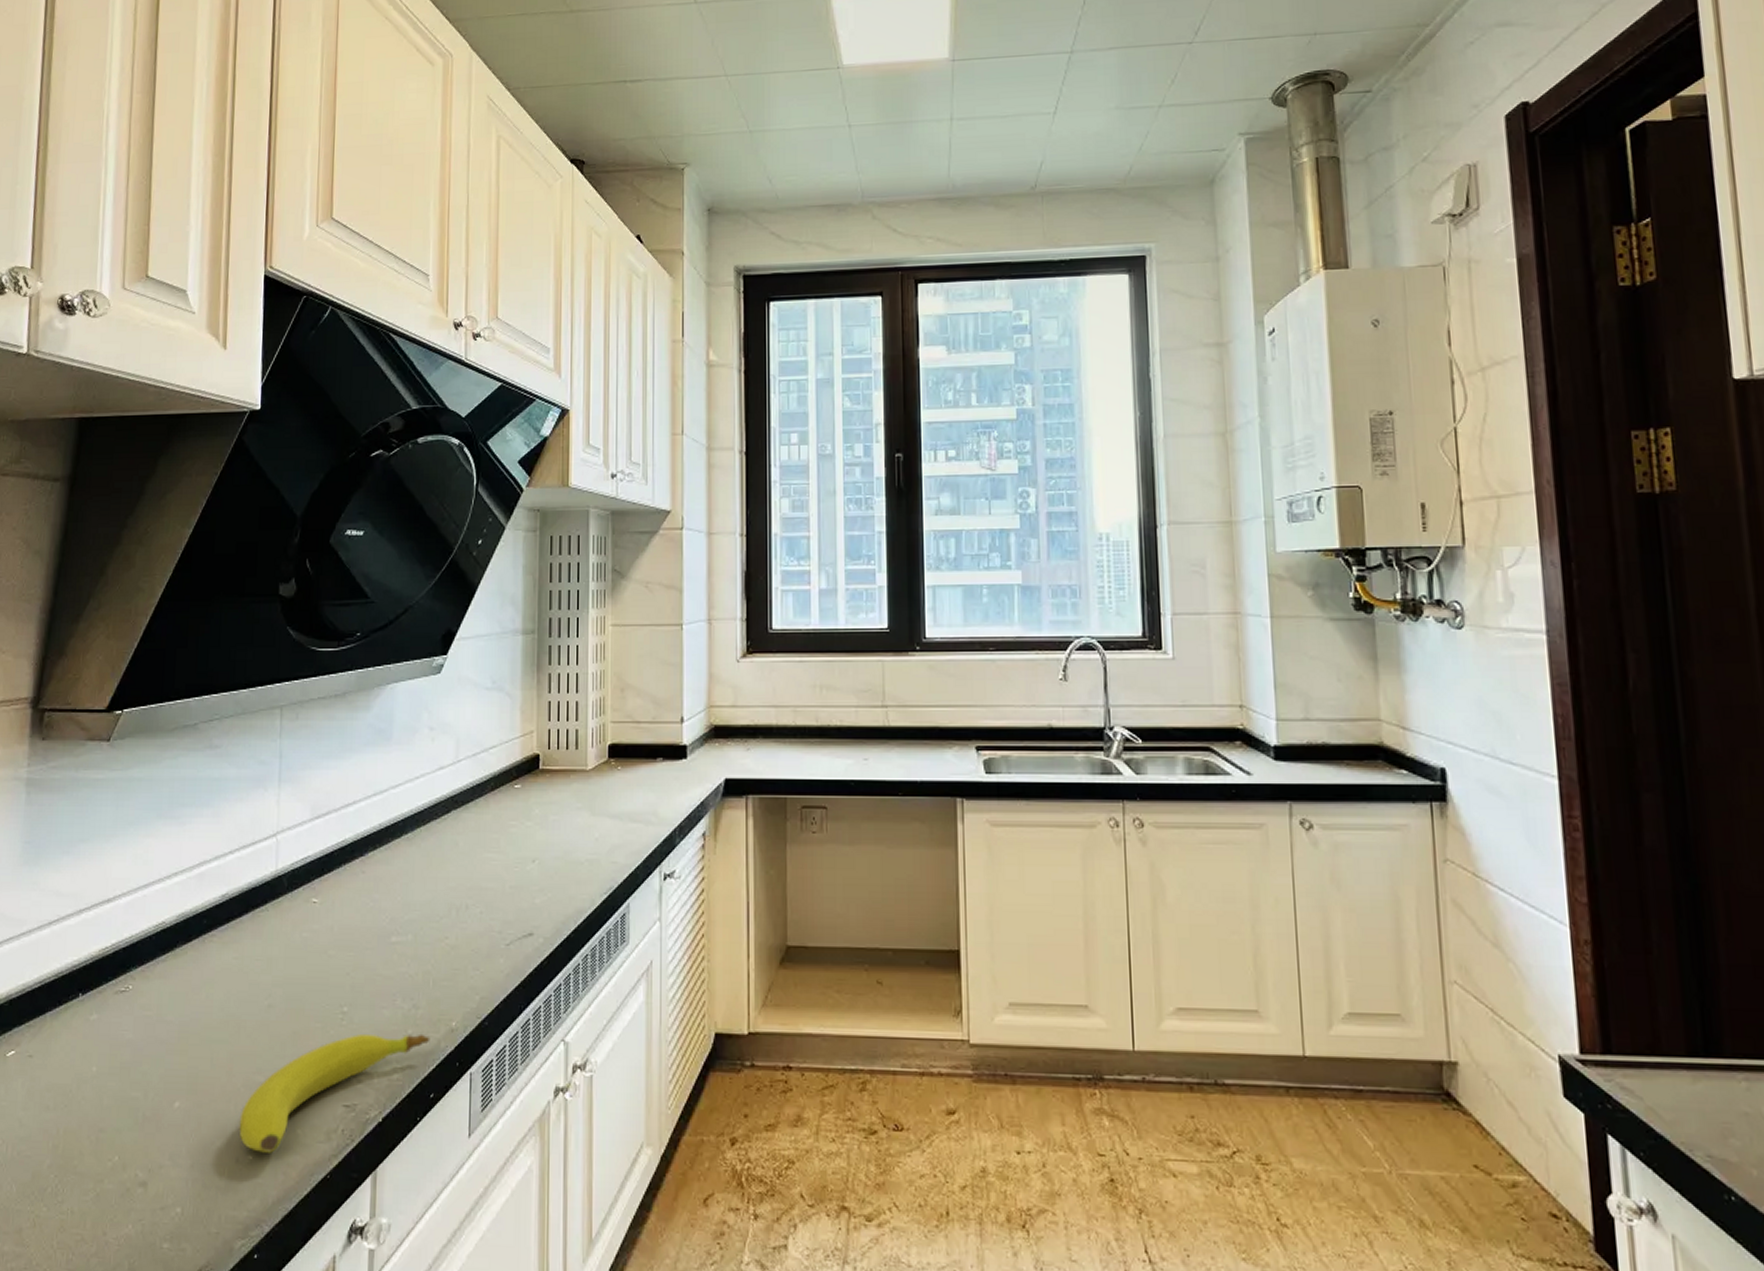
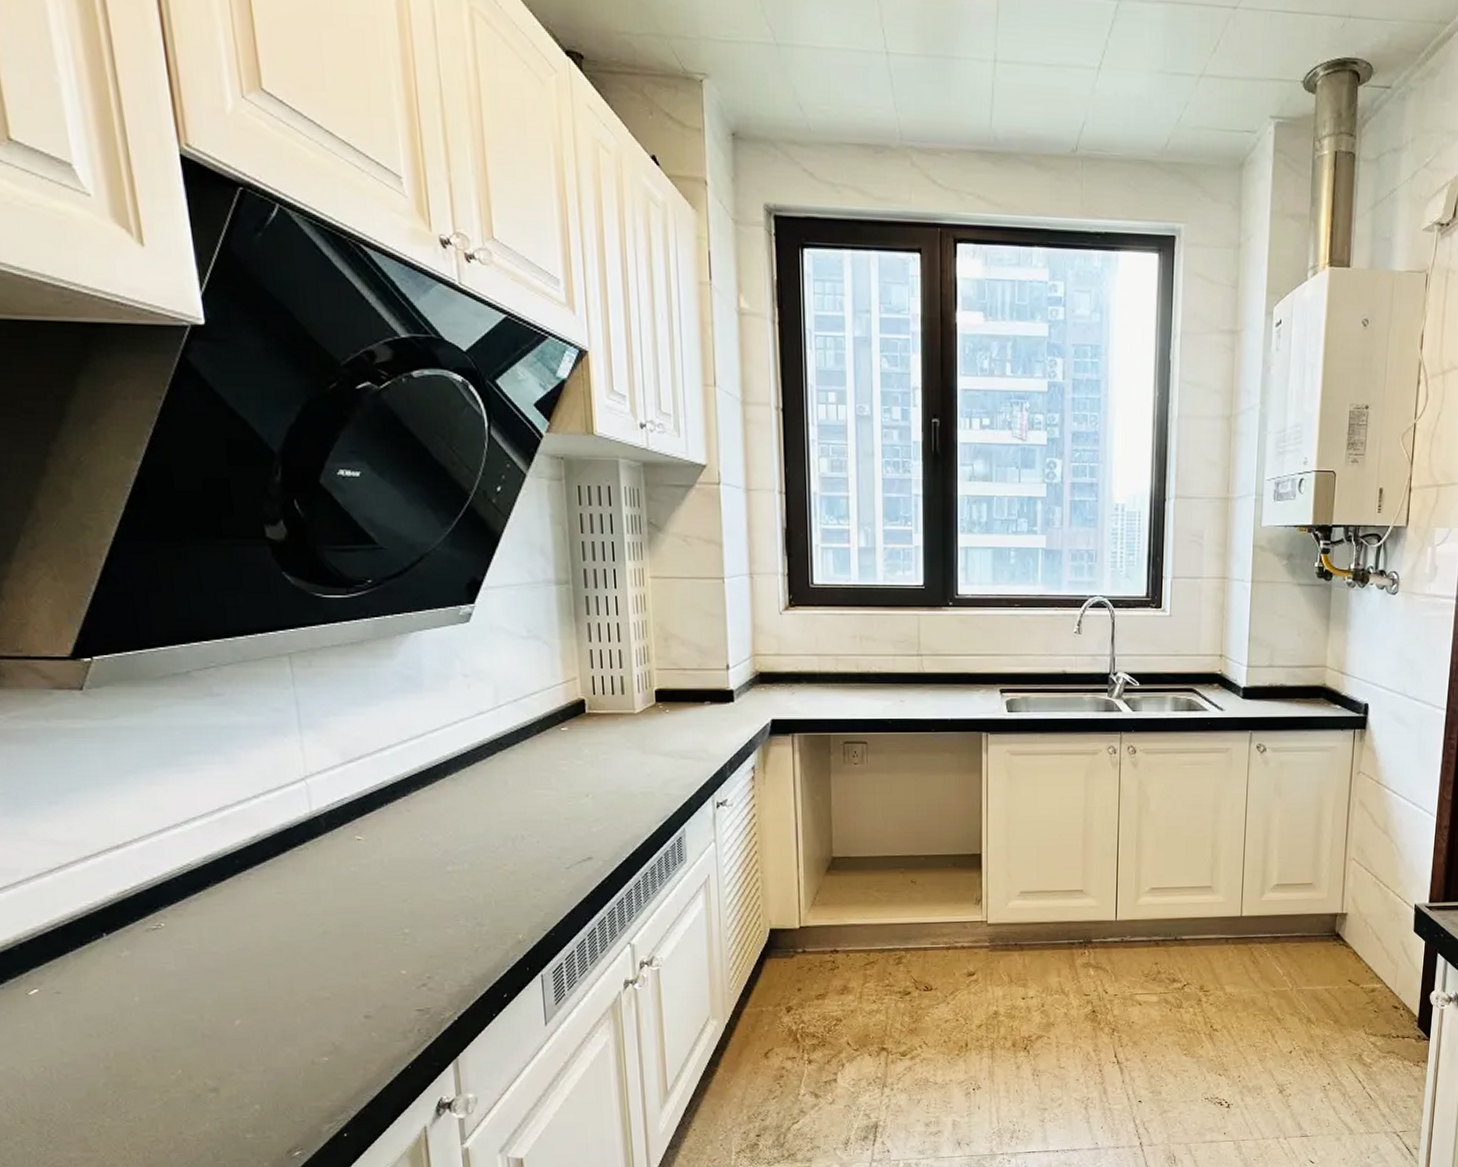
fruit: present [239,1033,430,1153] -> none [308,946,498,1054]

